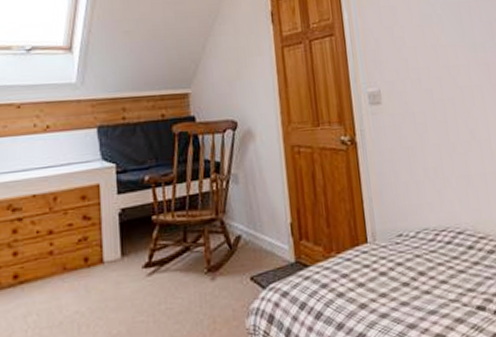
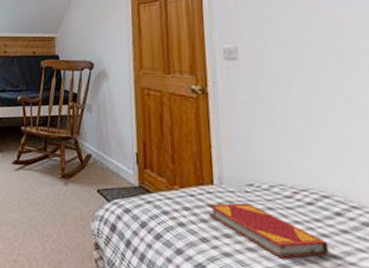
hardback book: none [364,255,466,306] -> present [208,202,329,259]

